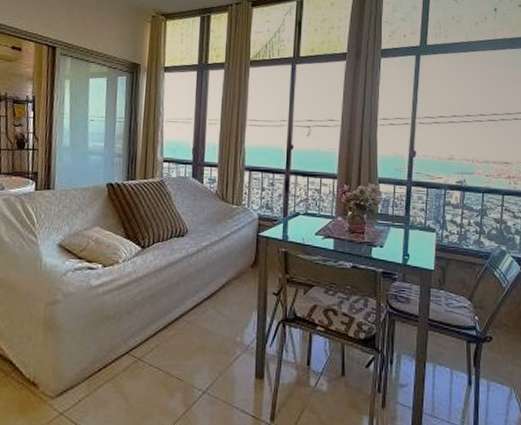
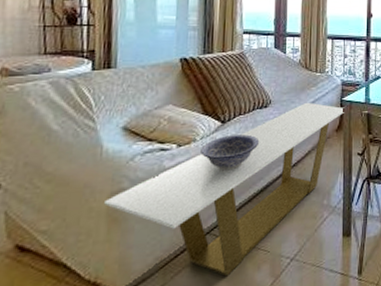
coffee table: none [42,234,260,398] -> present [104,102,344,277]
decorative bowl: none [122,261,176,295] -> present [200,134,260,171]

